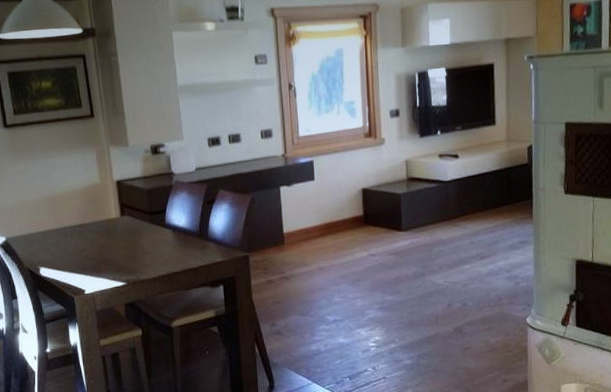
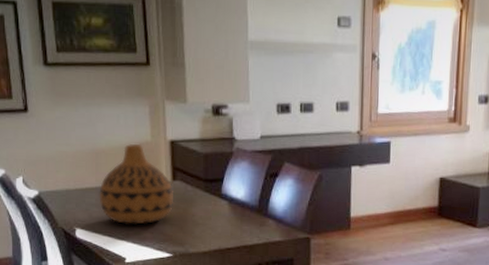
vase: none [58,186,124,259] -> present [99,143,174,225]

